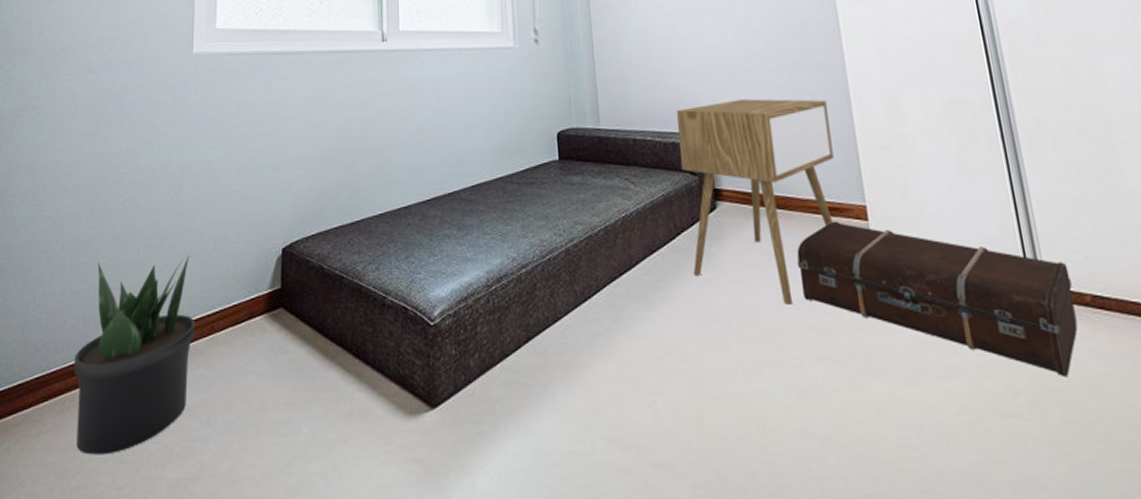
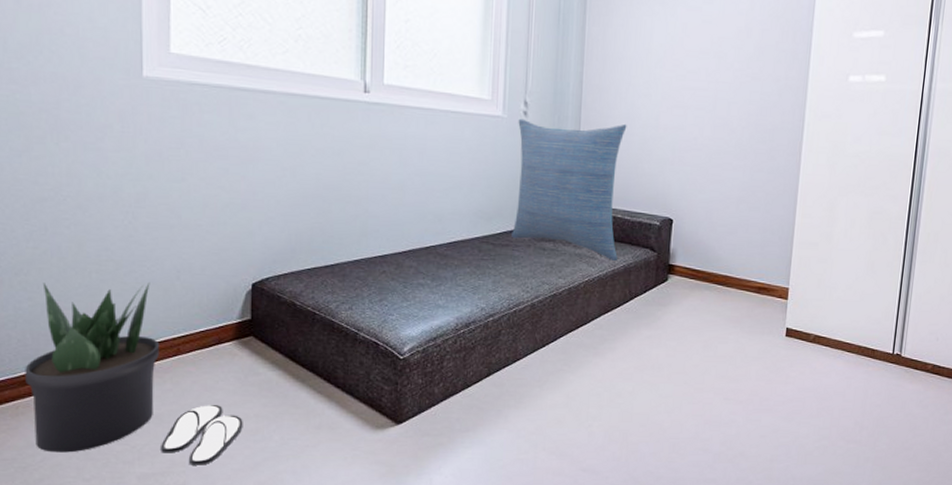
slippers: none [192,392,273,468] -> present [161,405,243,465]
pillow: none [530,38,654,191] -> present [512,118,627,262]
nightstand: present [677,99,834,305] -> none [639,190,777,359]
suitcase: present [796,220,1078,378] -> none [724,298,923,419]

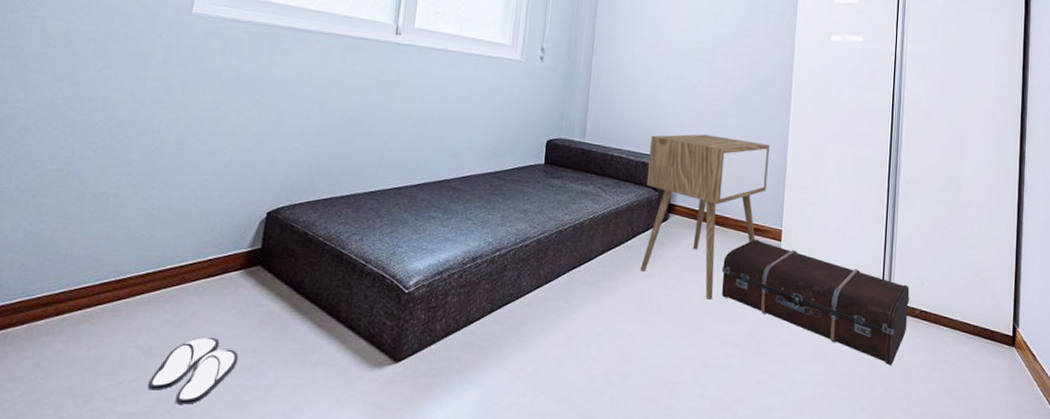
planter: present [25,283,159,453] -> none [17,206,167,388]
pillow: present [512,118,627,262] -> none [522,63,634,200]
nightstand: none [639,190,777,359] -> present [640,134,769,300]
suitcase: none [724,298,923,419] -> present [721,239,910,366]

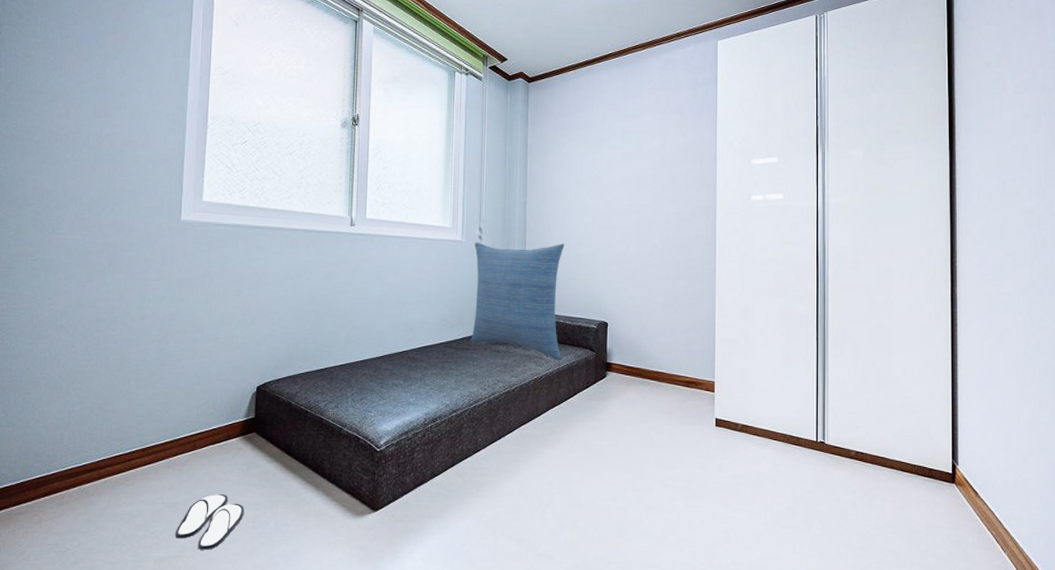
pillow: none [522,63,634,200] -> present [471,242,565,361]
nightstand: present [640,134,769,300] -> none [583,297,698,448]
suitcase: present [721,239,910,366] -> none [659,391,844,505]

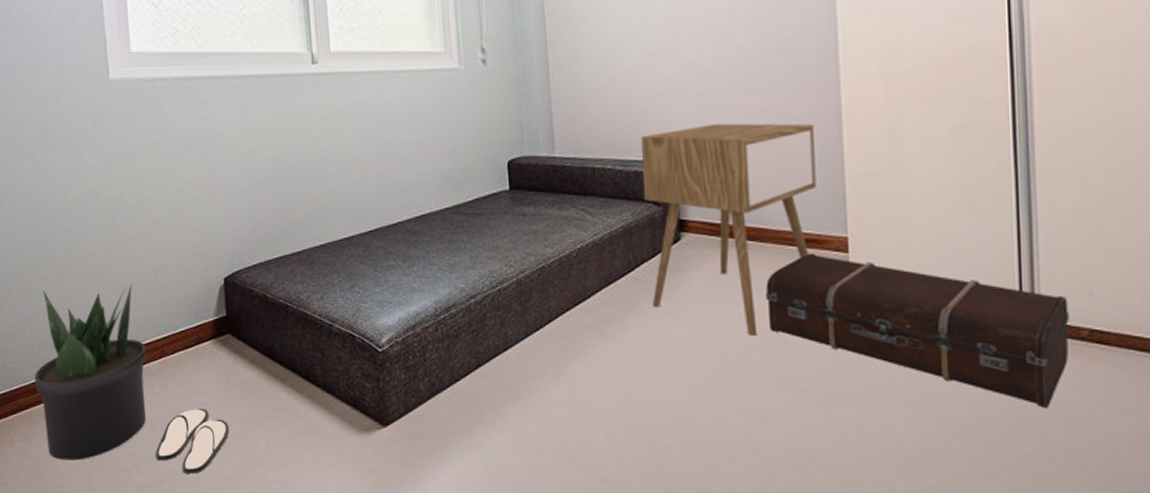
planter: none [71,387,180,538] -> present [34,284,146,461]
pillow: present [471,242,565,361] -> none [477,56,613,222]
nightstand: none [583,297,698,448] -> present [641,123,816,336]
suitcase: none [659,391,844,505] -> present [765,252,1069,409]

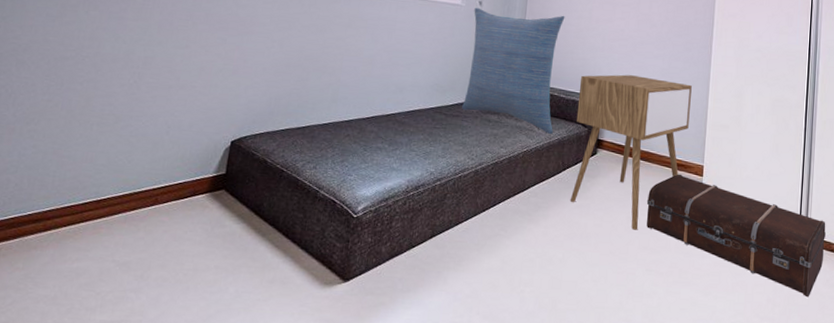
planter: present [34,284,146,461] -> none [9,132,143,297]
slippers: present [155,409,229,474] -> none [123,254,203,315]
pillow: none [477,56,613,222] -> present [462,7,565,135]

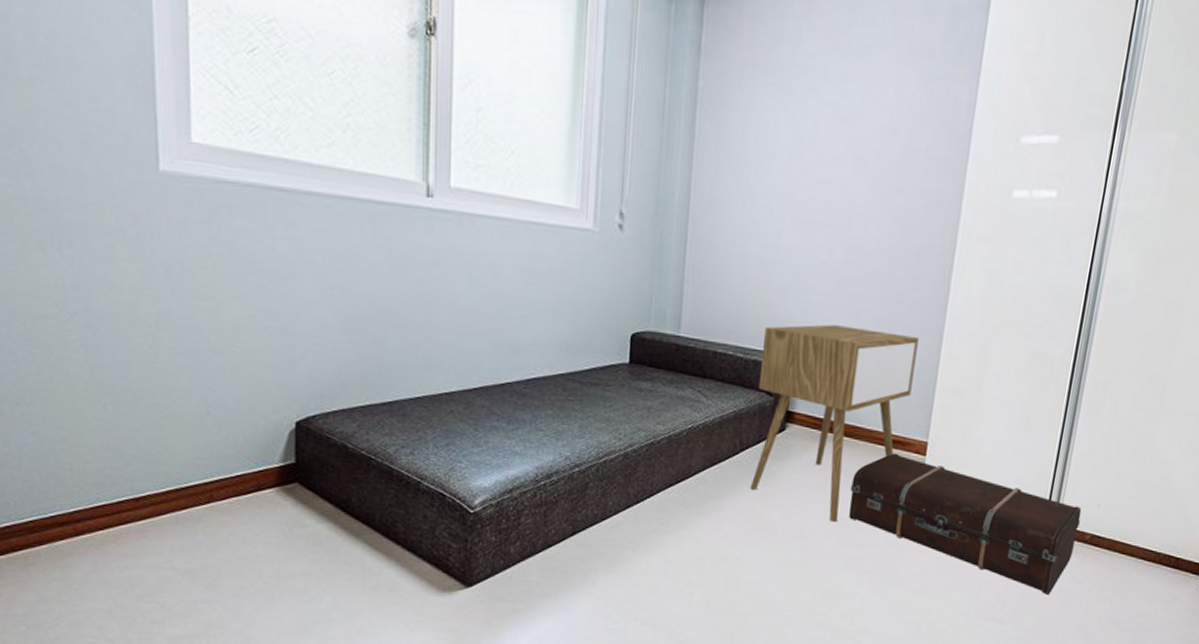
pillow: present [462,7,565,135] -> none [602,233,743,407]

